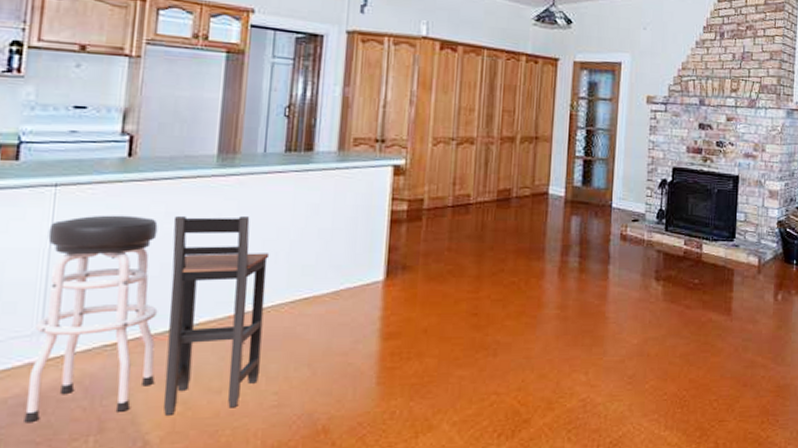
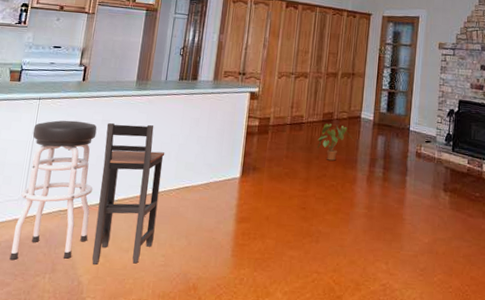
house plant: none [490,203,539,251] -> present [317,123,353,161]

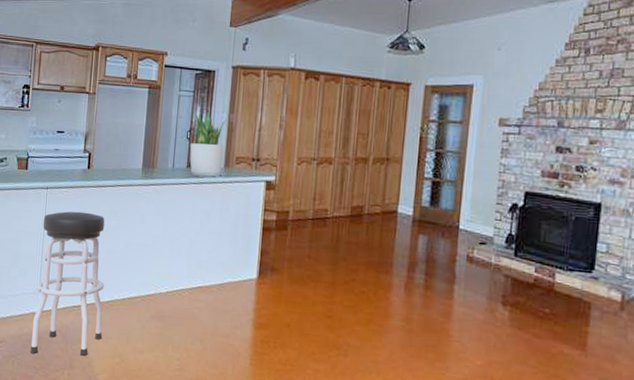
bar stool: present [92,122,165,265] -> none [107,214,176,366]
planter: none [182,32,217,89] -> present [190,112,226,177]
house plant: present [317,123,353,161] -> none [344,219,388,263]

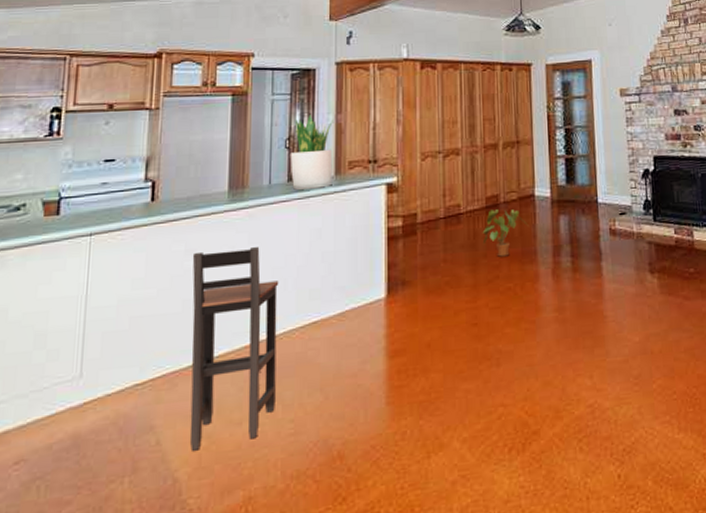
bar stool: present [30,211,105,356] -> none [67,256,182,467]
bar stool: none [107,214,176,366] -> present [189,247,279,451]
house plant: none [344,219,388,263] -> present [482,209,529,257]

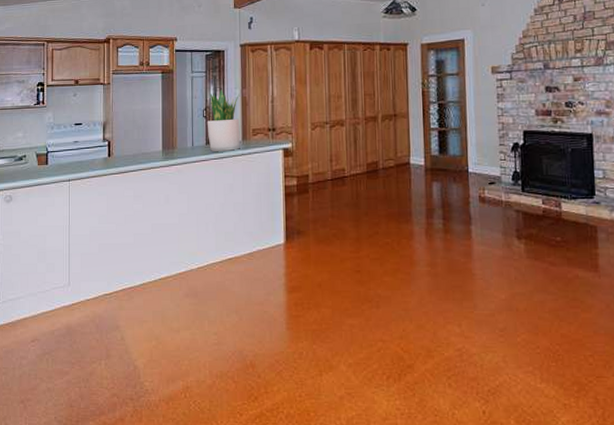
bar stool: present [189,247,279,451] -> none [139,196,203,347]
house plant: present [482,209,529,257] -> none [364,174,404,216]

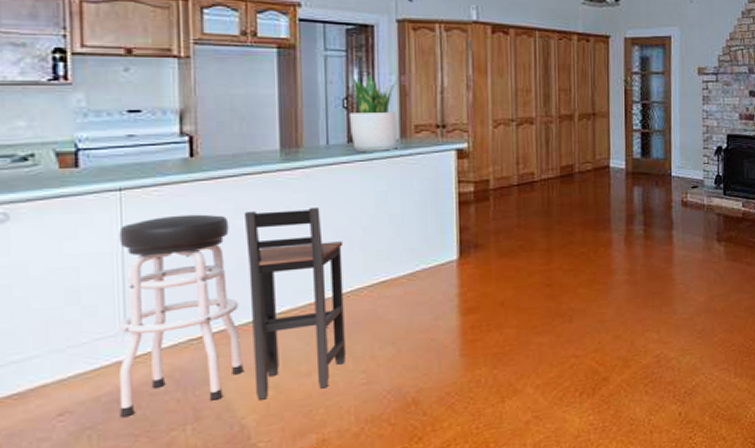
bar stool: none [64,199,136,348] -> present [118,214,243,417]
bar stool: none [139,196,203,347] -> present [243,208,346,400]

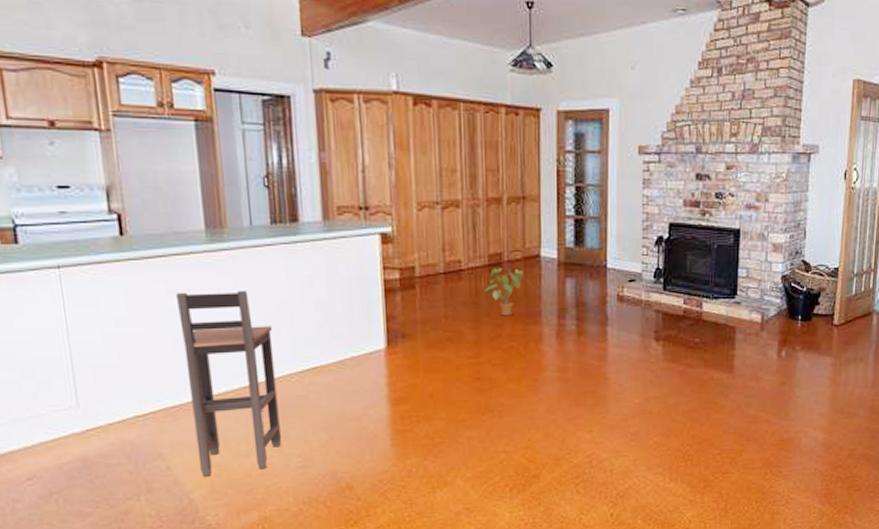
bar stool: present [118,214,243,417] -> none [62,294,187,484]
planter: present [348,74,398,153] -> none [270,150,321,235]
house plant: none [556,179,603,224] -> present [484,268,533,316]

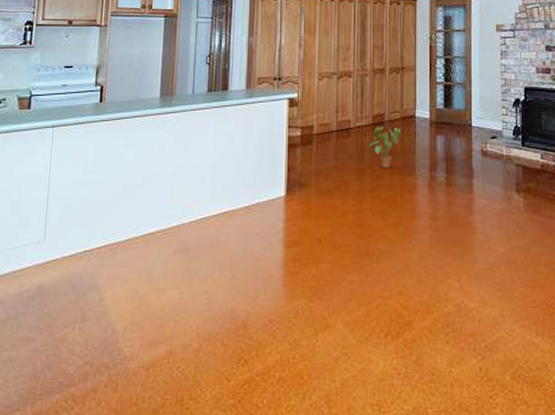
bar stool: present [175,291,281,477] -> none [125,146,199,309]

